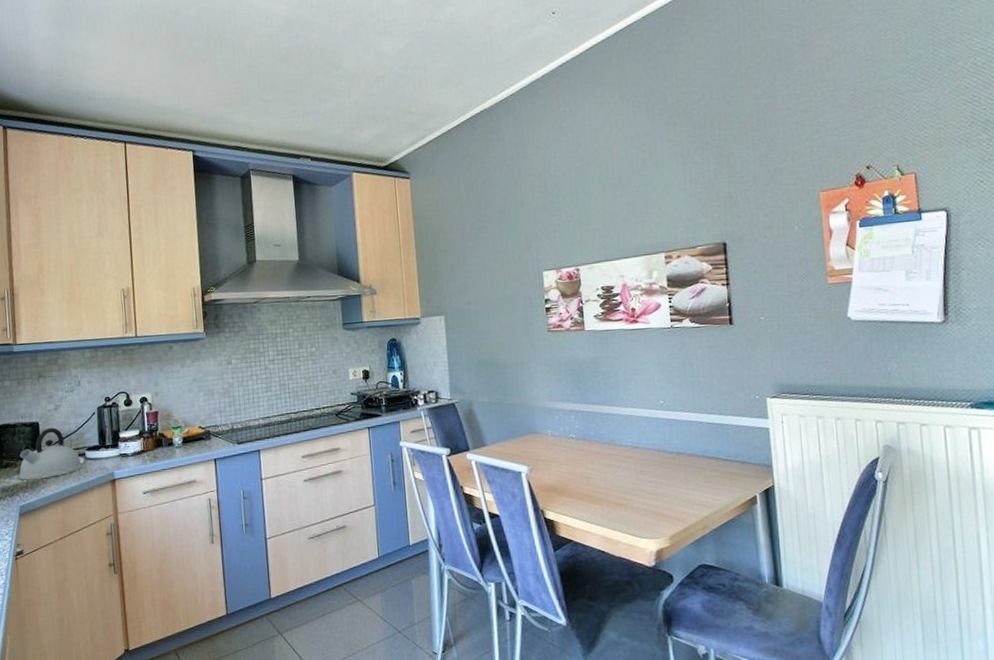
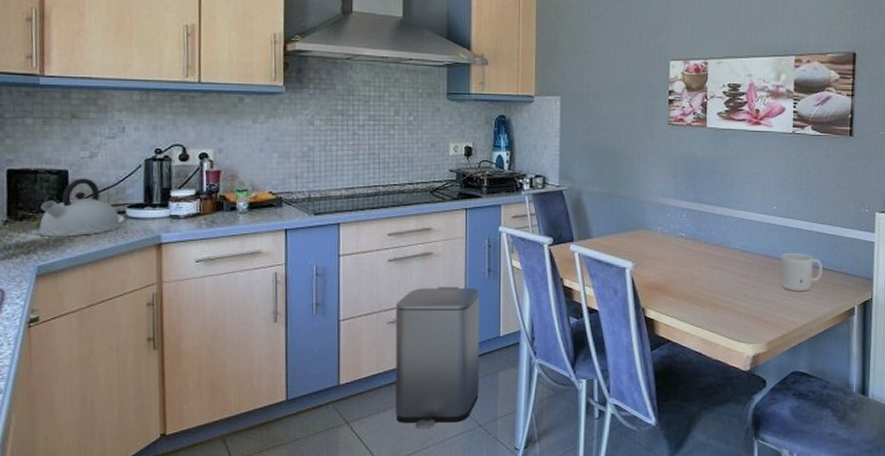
pedal bin: none [313,501,396,637] -> present [395,287,480,429]
mug: none [673,444,719,484] -> present [780,252,824,292]

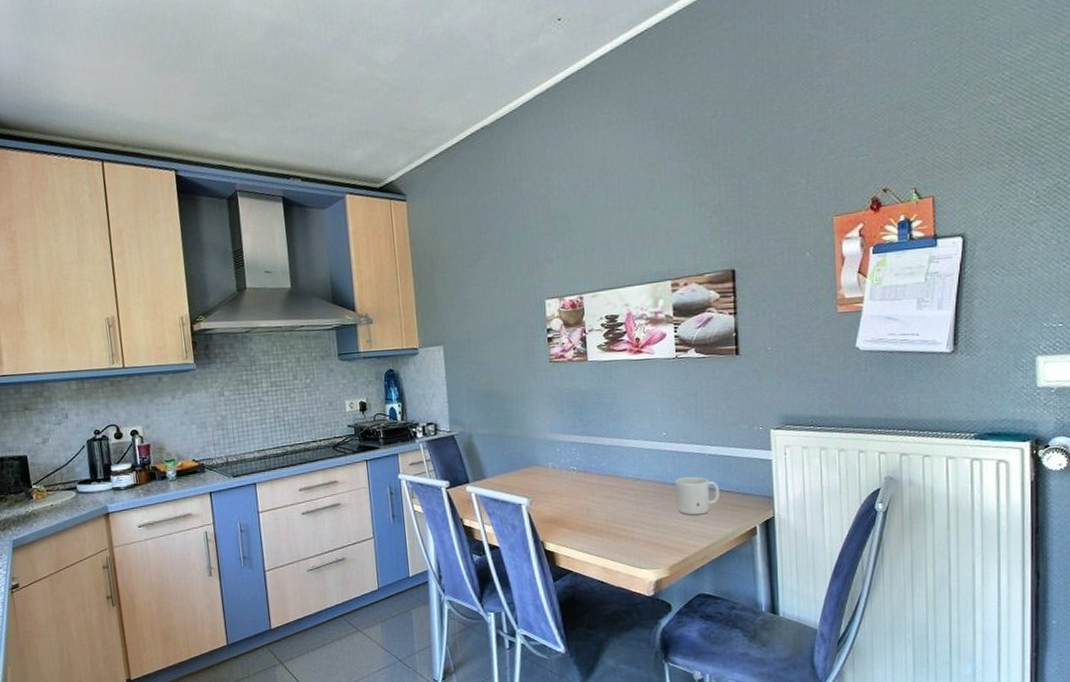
kettle: present [38,178,122,237] -> none [9,461,75,515]
pedal bin: present [395,287,480,429] -> none [312,533,396,666]

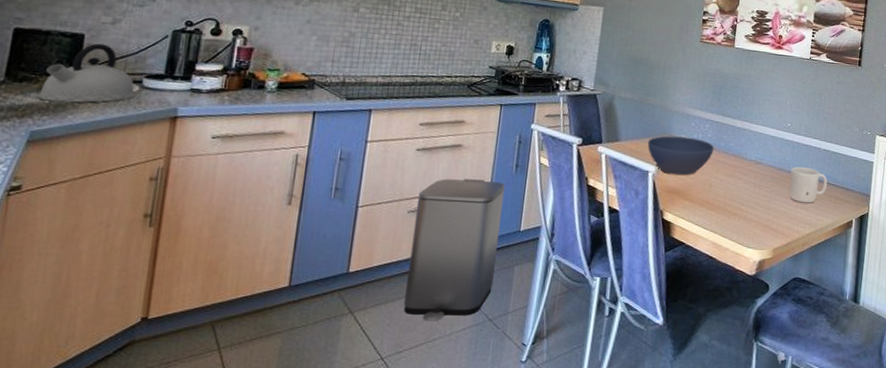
kettle: none [9,461,75,515] -> present [37,43,136,103]
pedal bin: none [312,533,396,666] -> present [404,179,506,322]
bowl: none [514,463,585,505] -> present [647,135,714,176]

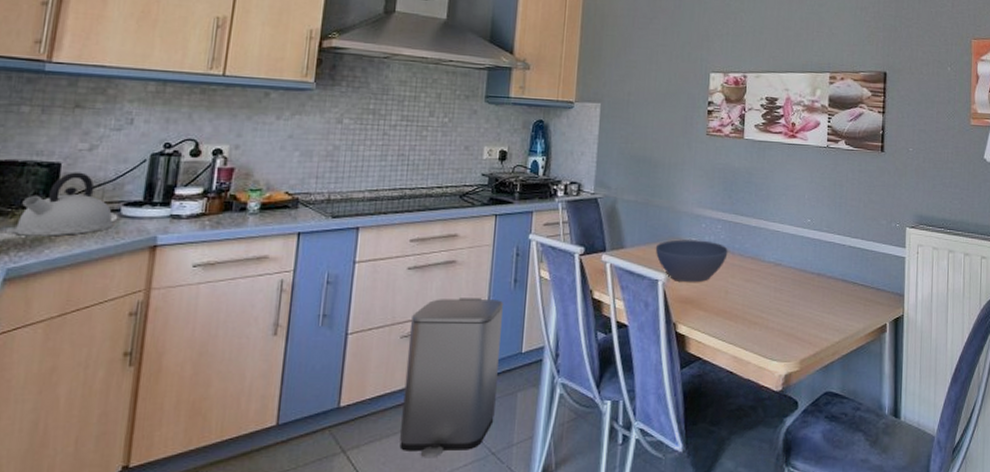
mug: present [788,166,828,204] -> none [813,266,856,307]

